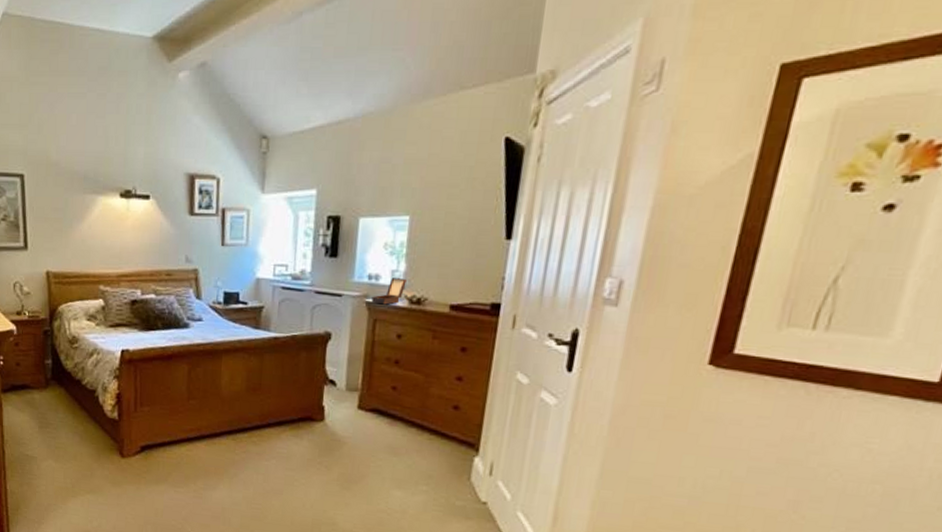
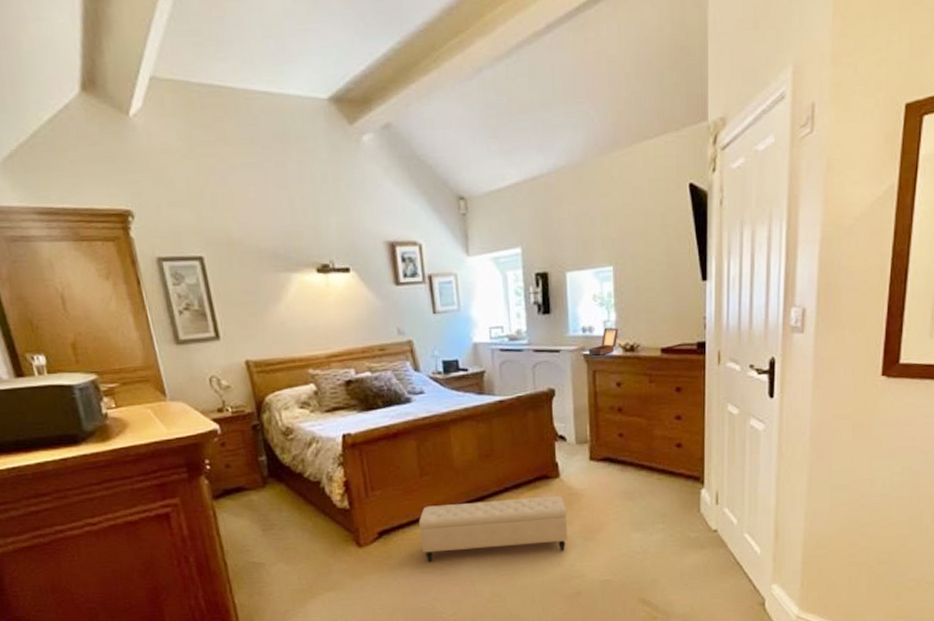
bench: none [179,429,327,496] -> present [418,496,568,563]

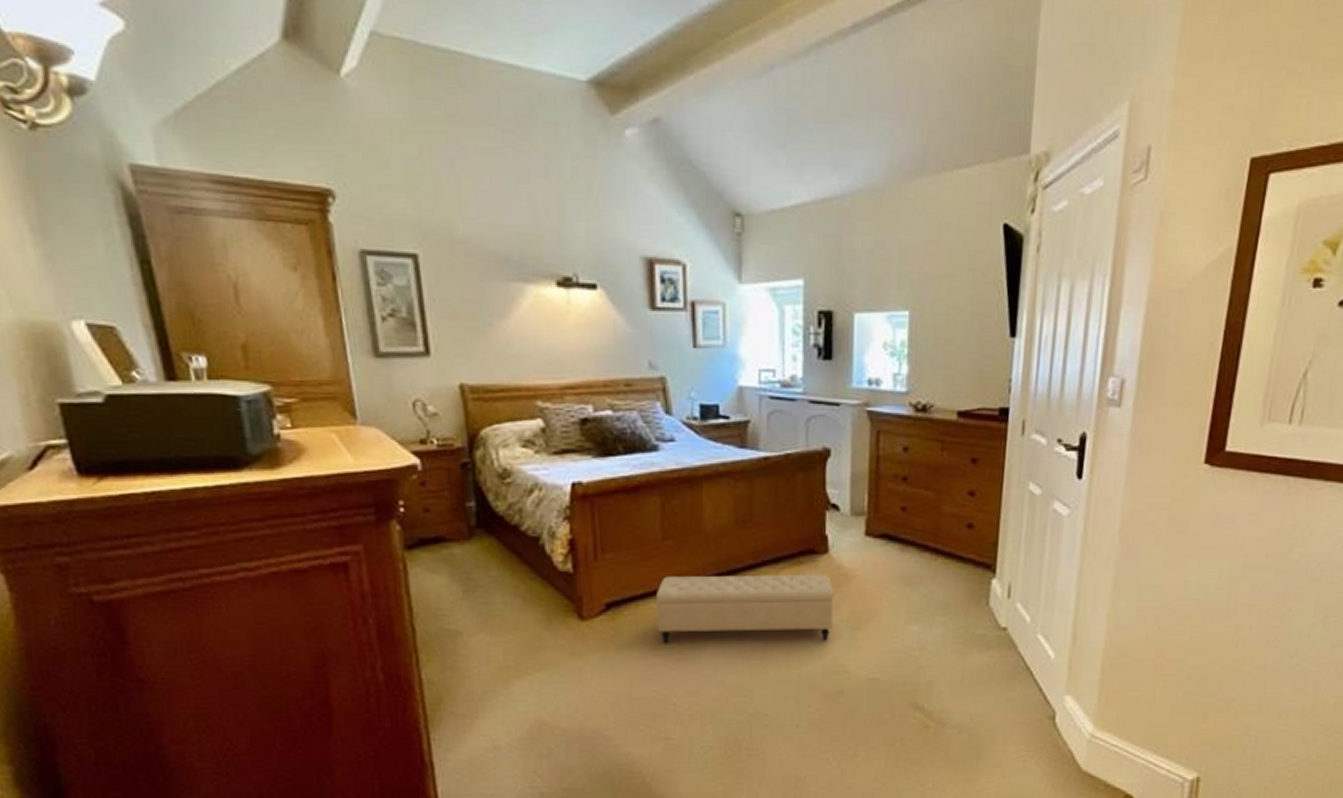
jewelry box: present [588,328,618,356] -> none [873,382,910,414]

